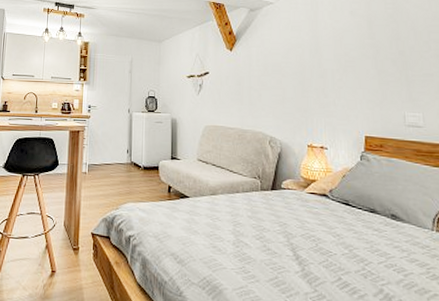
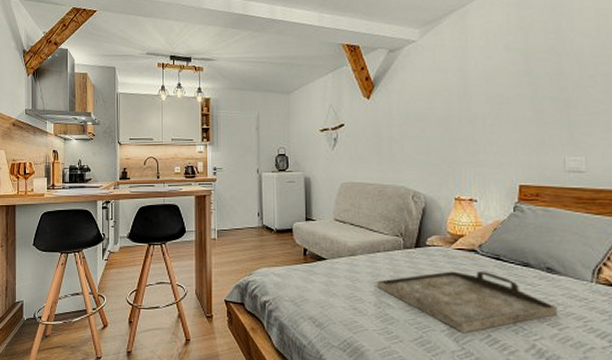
serving tray: none [235,214,402,276] -> present [376,271,557,334]

